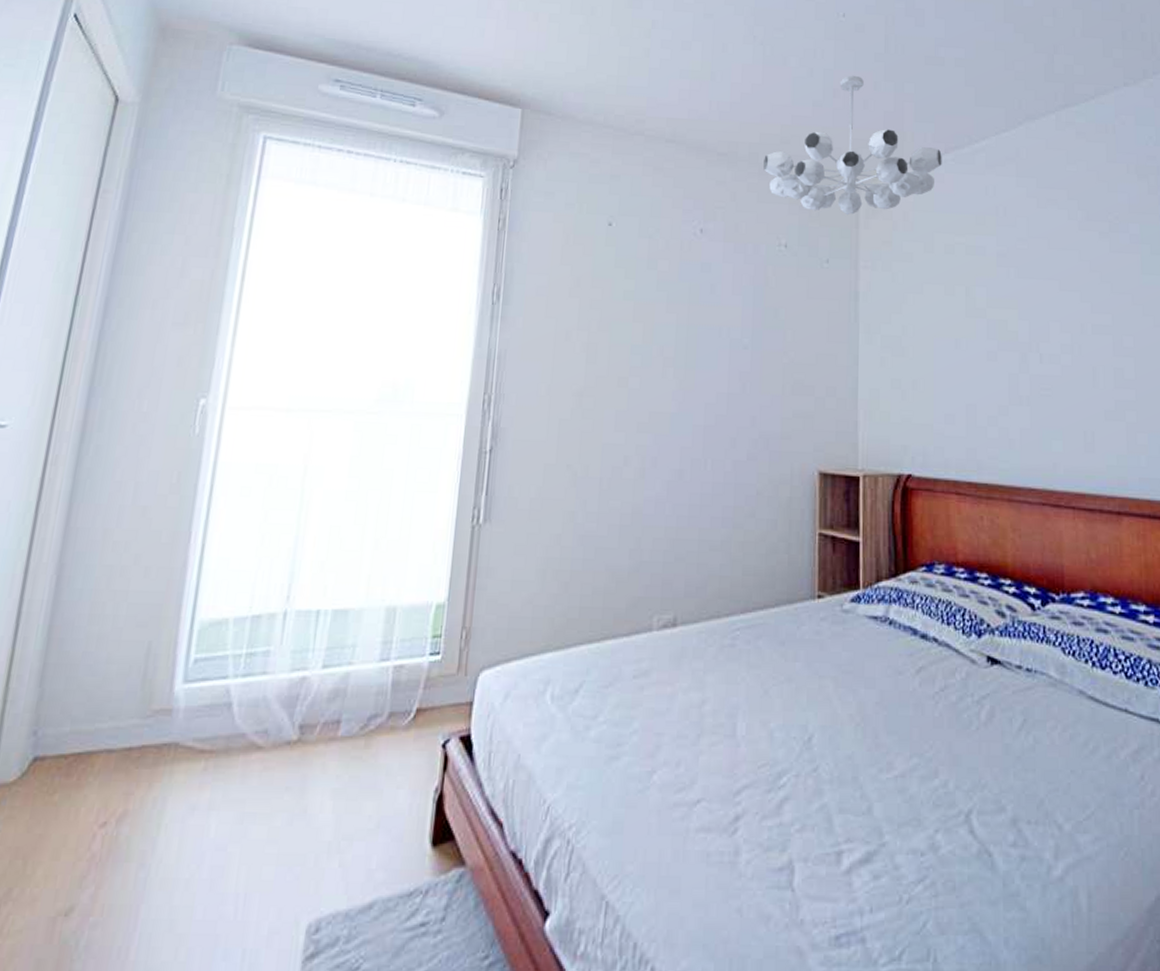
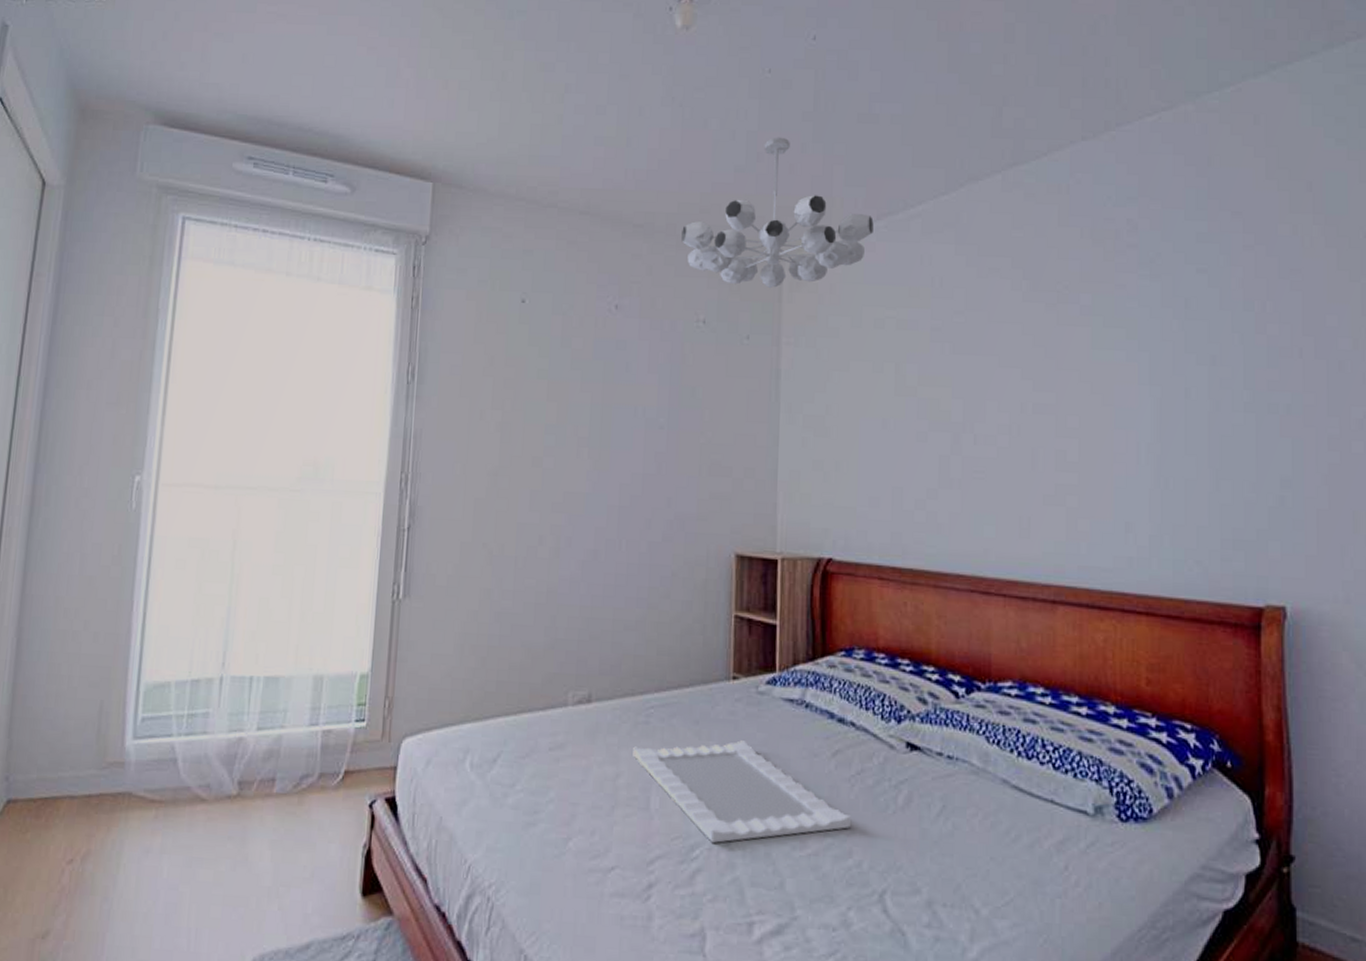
decorative tray: none [719,659,935,769] -> present [633,739,851,843]

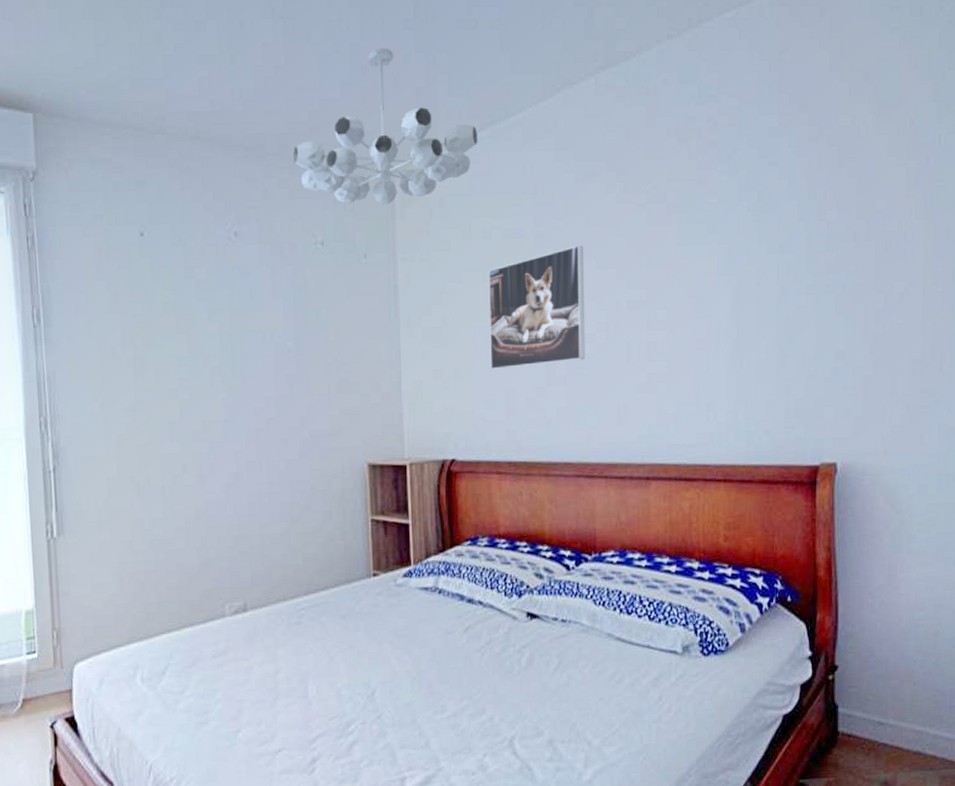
decorative tray: present [633,739,851,843] -> none [289,627,482,717]
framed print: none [877,342,985,466] -> present [488,245,585,370]

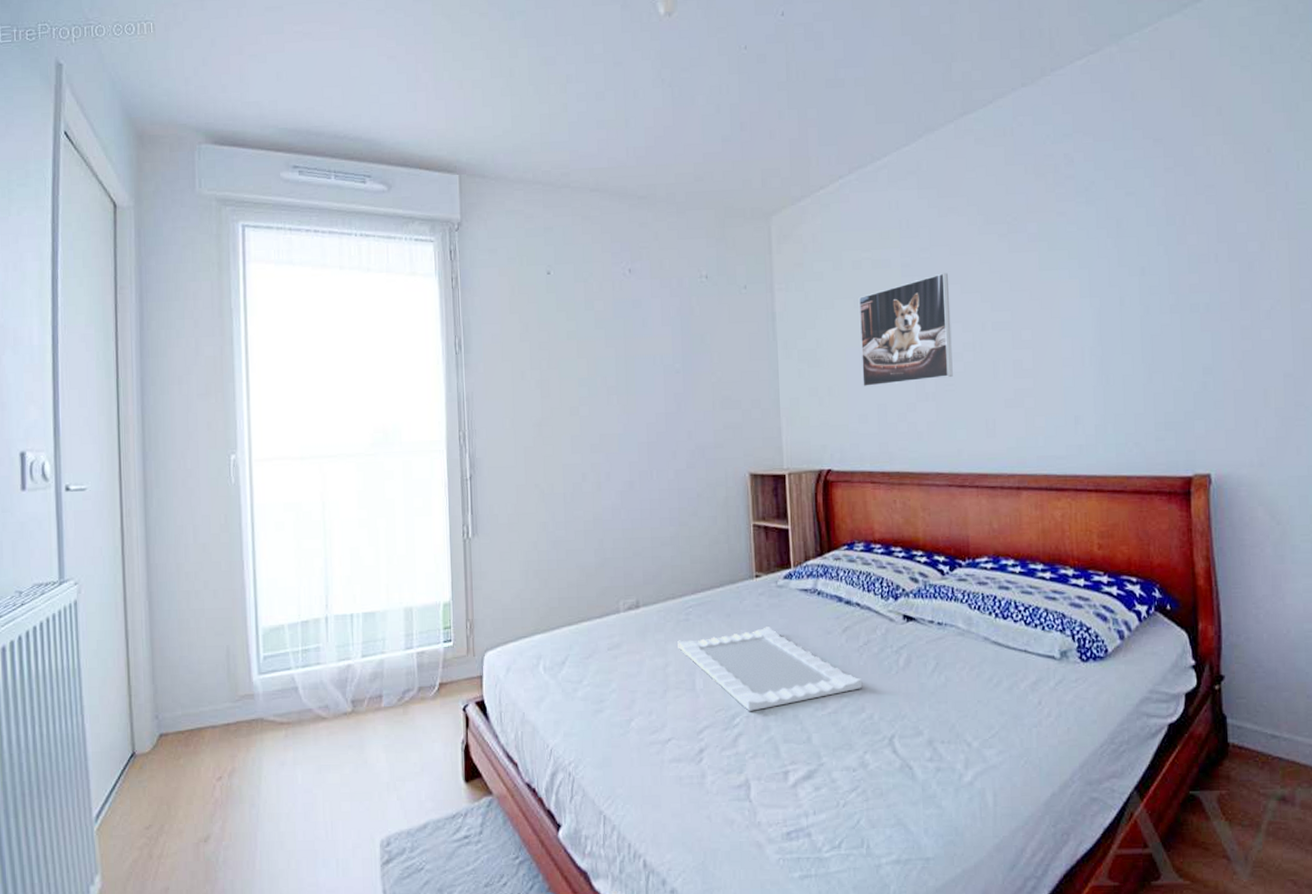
decorative tray: none [289,627,482,717] -> present [677,625,862,711]
chandelier: present [293,47,478,205] -> none [680,107,846,242]

